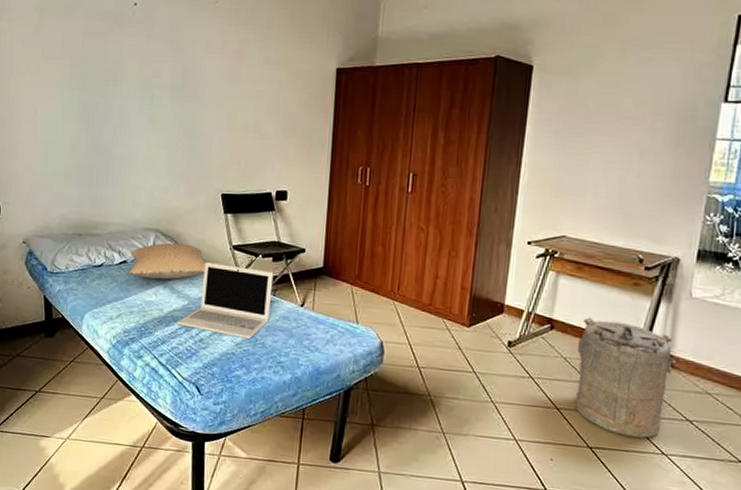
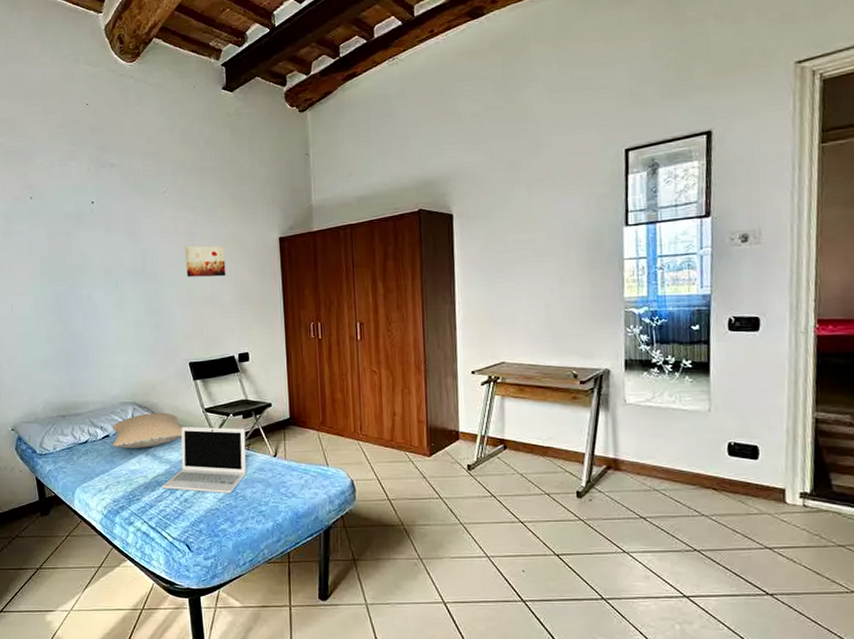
wall art: none [230,65,275,104] -> present [184,245,226,278]
laundry hamper: present [575,317,676,438] -> none [531,433,622,539]

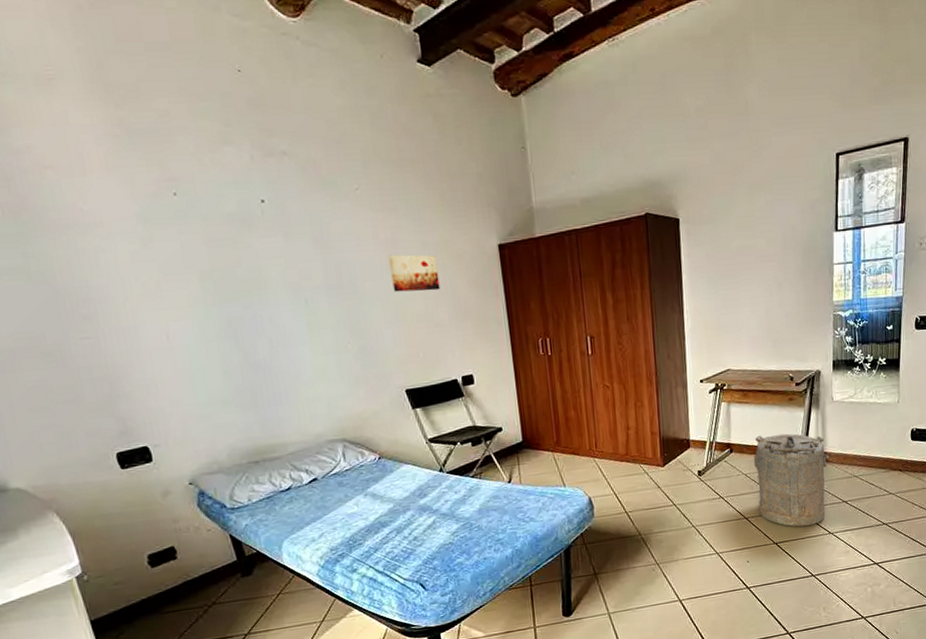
pillow: present [112,412,183,448] -> none [320,447,405,492]
laptop: present [162,426,246,494] -> none [386,456,480,530]
laundry hamper: none [531,433,622,539] -> present [754,433,829,527]

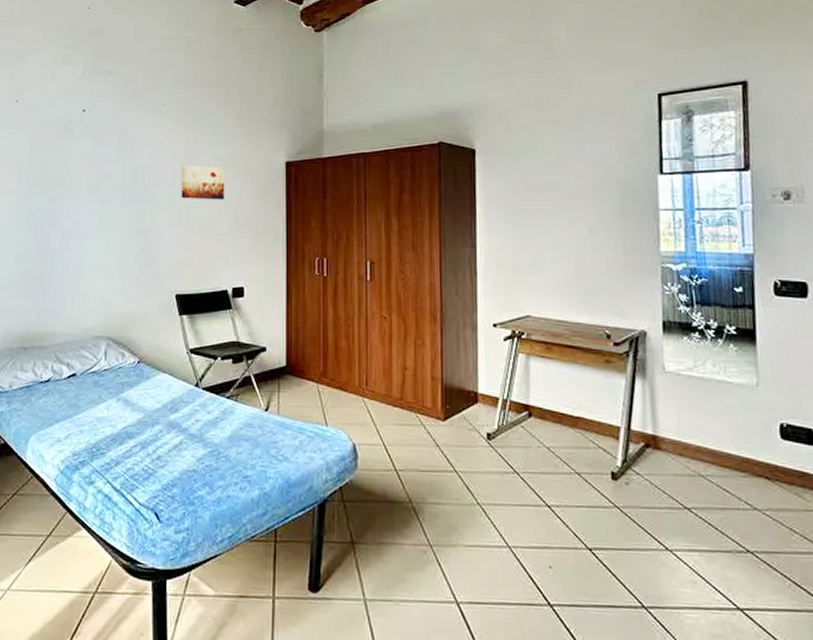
laundry hamper: present [754,433,829,527] -> none [559,400,662,533]

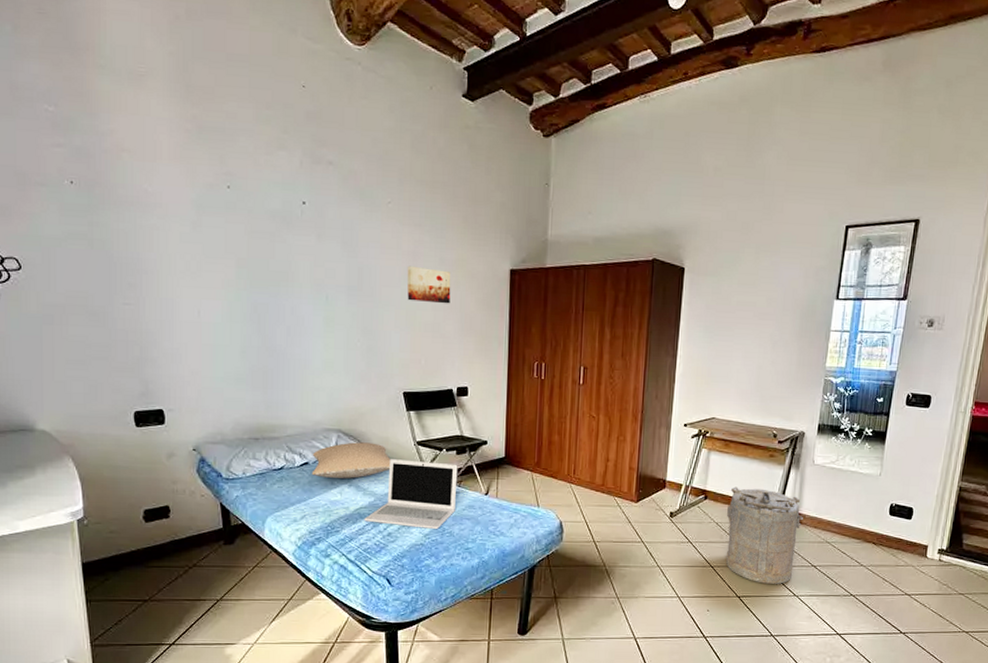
pillow: none [78,350,162,392] -> present [311,442,391,478]
laptop: none [132,369,234,453] -> present [364,459,458,530]
laundry hamper: none [559,400,662,533] -> present [726,486,803,584]

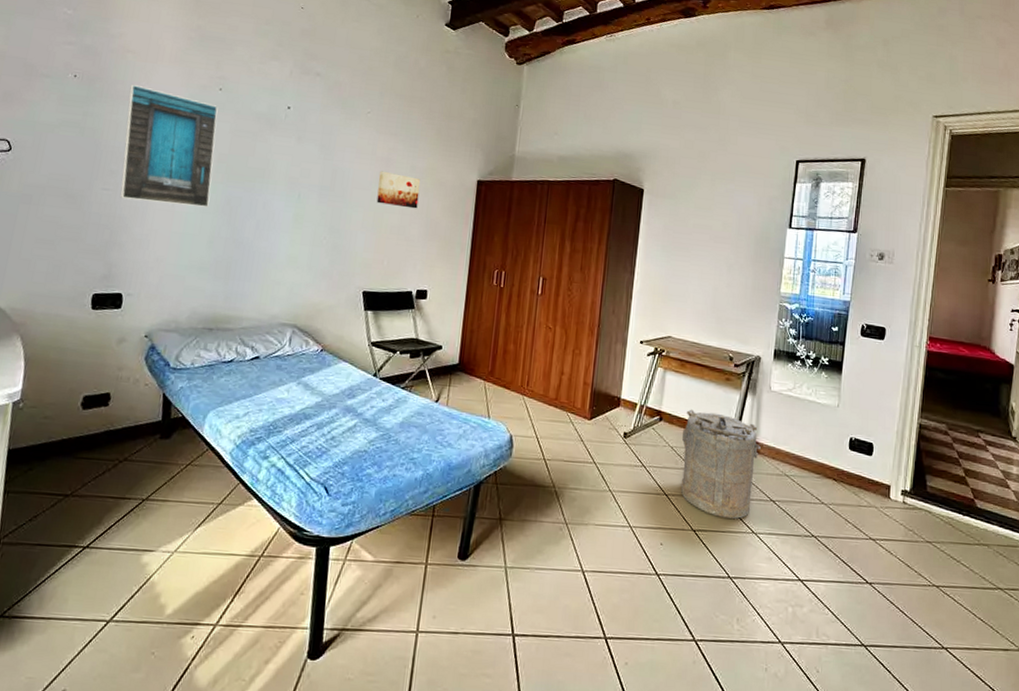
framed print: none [132,187,235,316] -> present [120,84,218,208]
pillow: present [311,442,391,478] -> none [261,338,343,376]
laptop: present [364,459,458,530] -> none [308,358,411,436]

